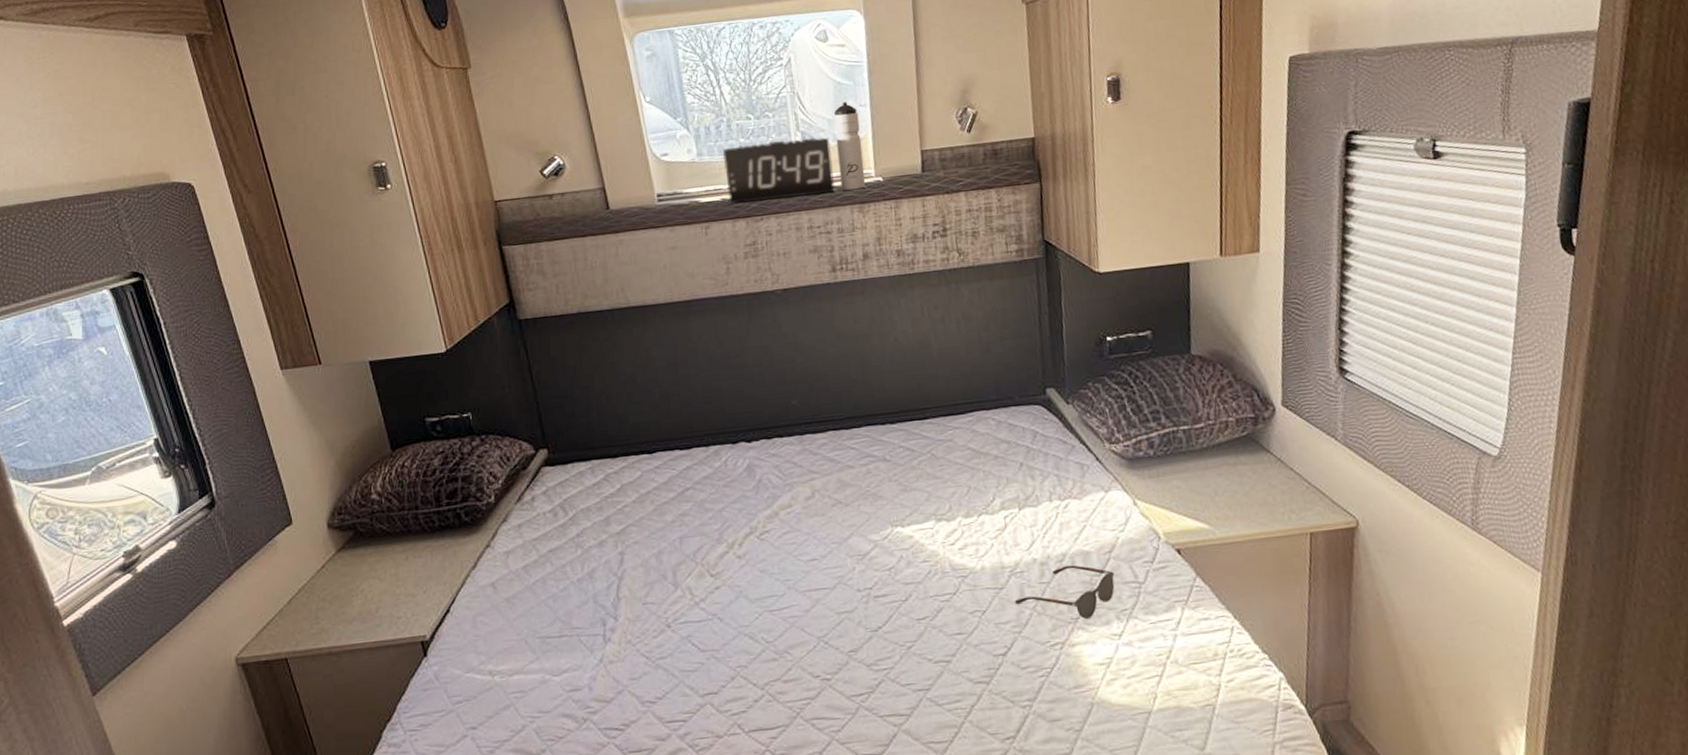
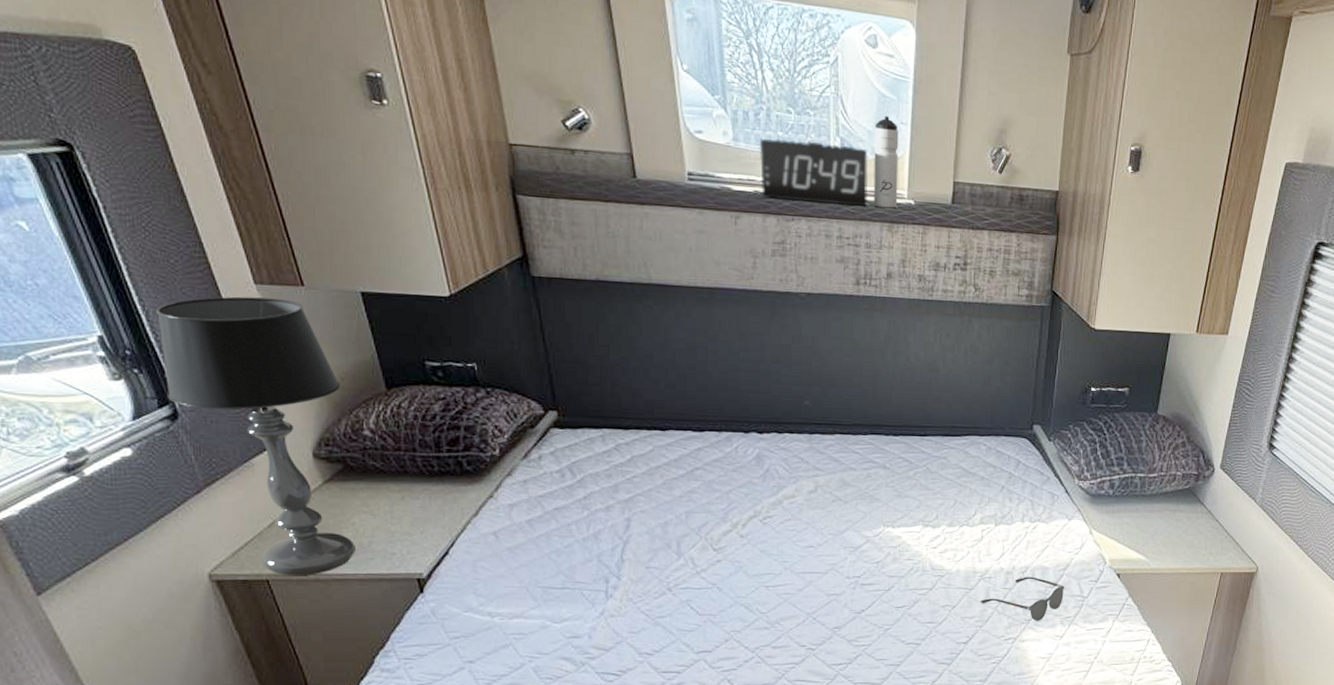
table lamp: none [201,379,366,652] -> present [156,296,357,577]

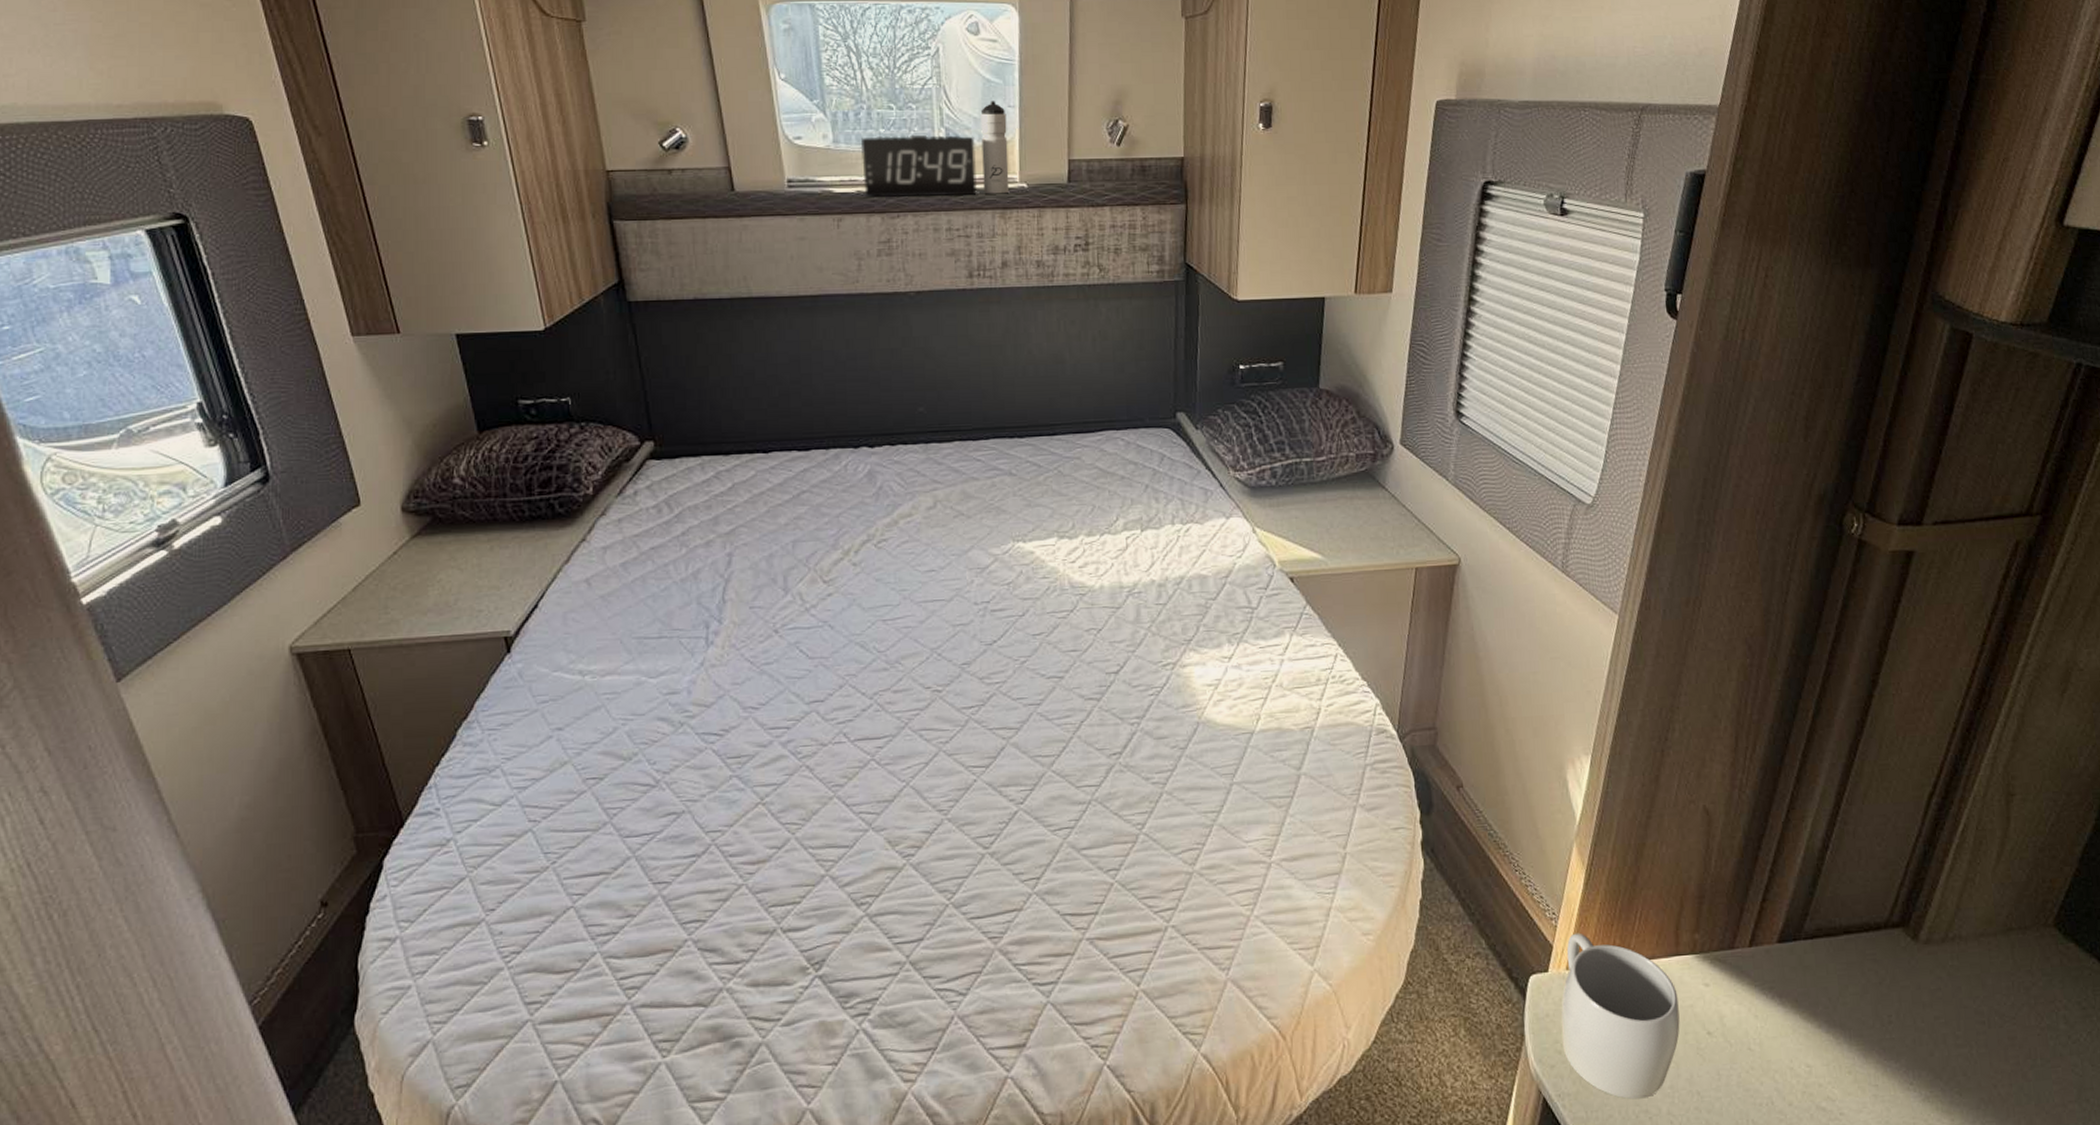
table lamp: present [156,296,357,577] -> none [255,348,442,644]
sunglasses: present [981,576,1065,621] -> none [1131,588,1229,641]

